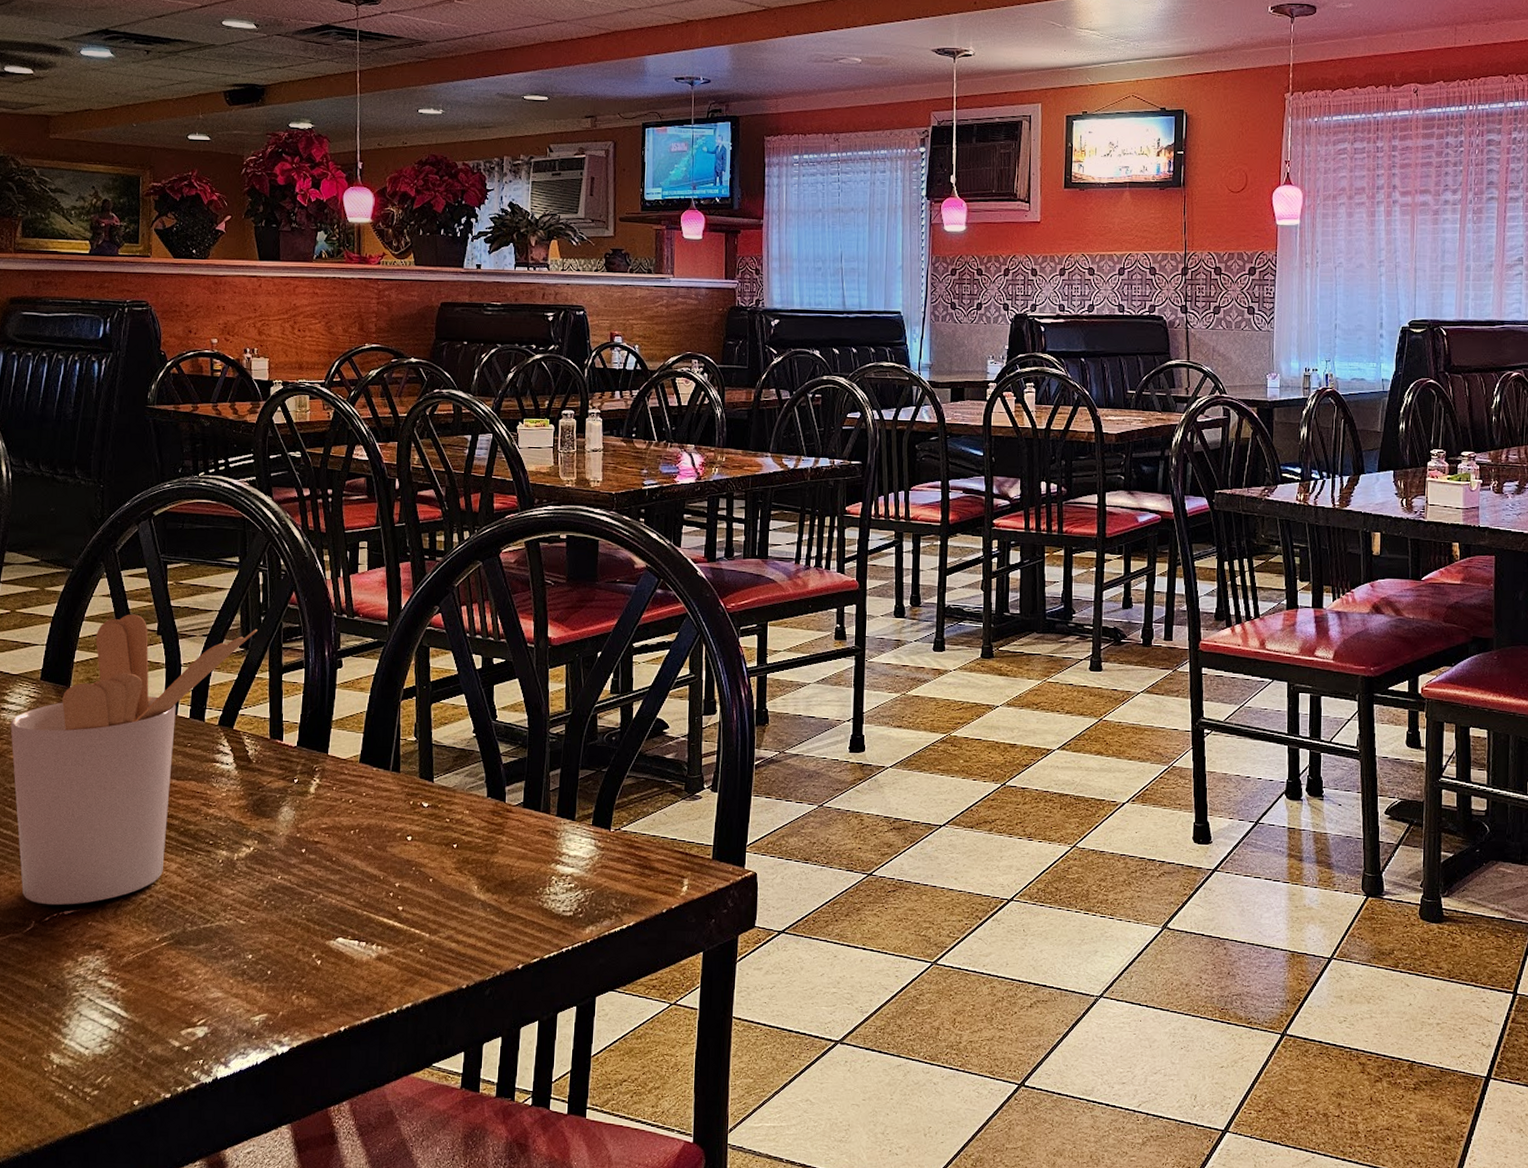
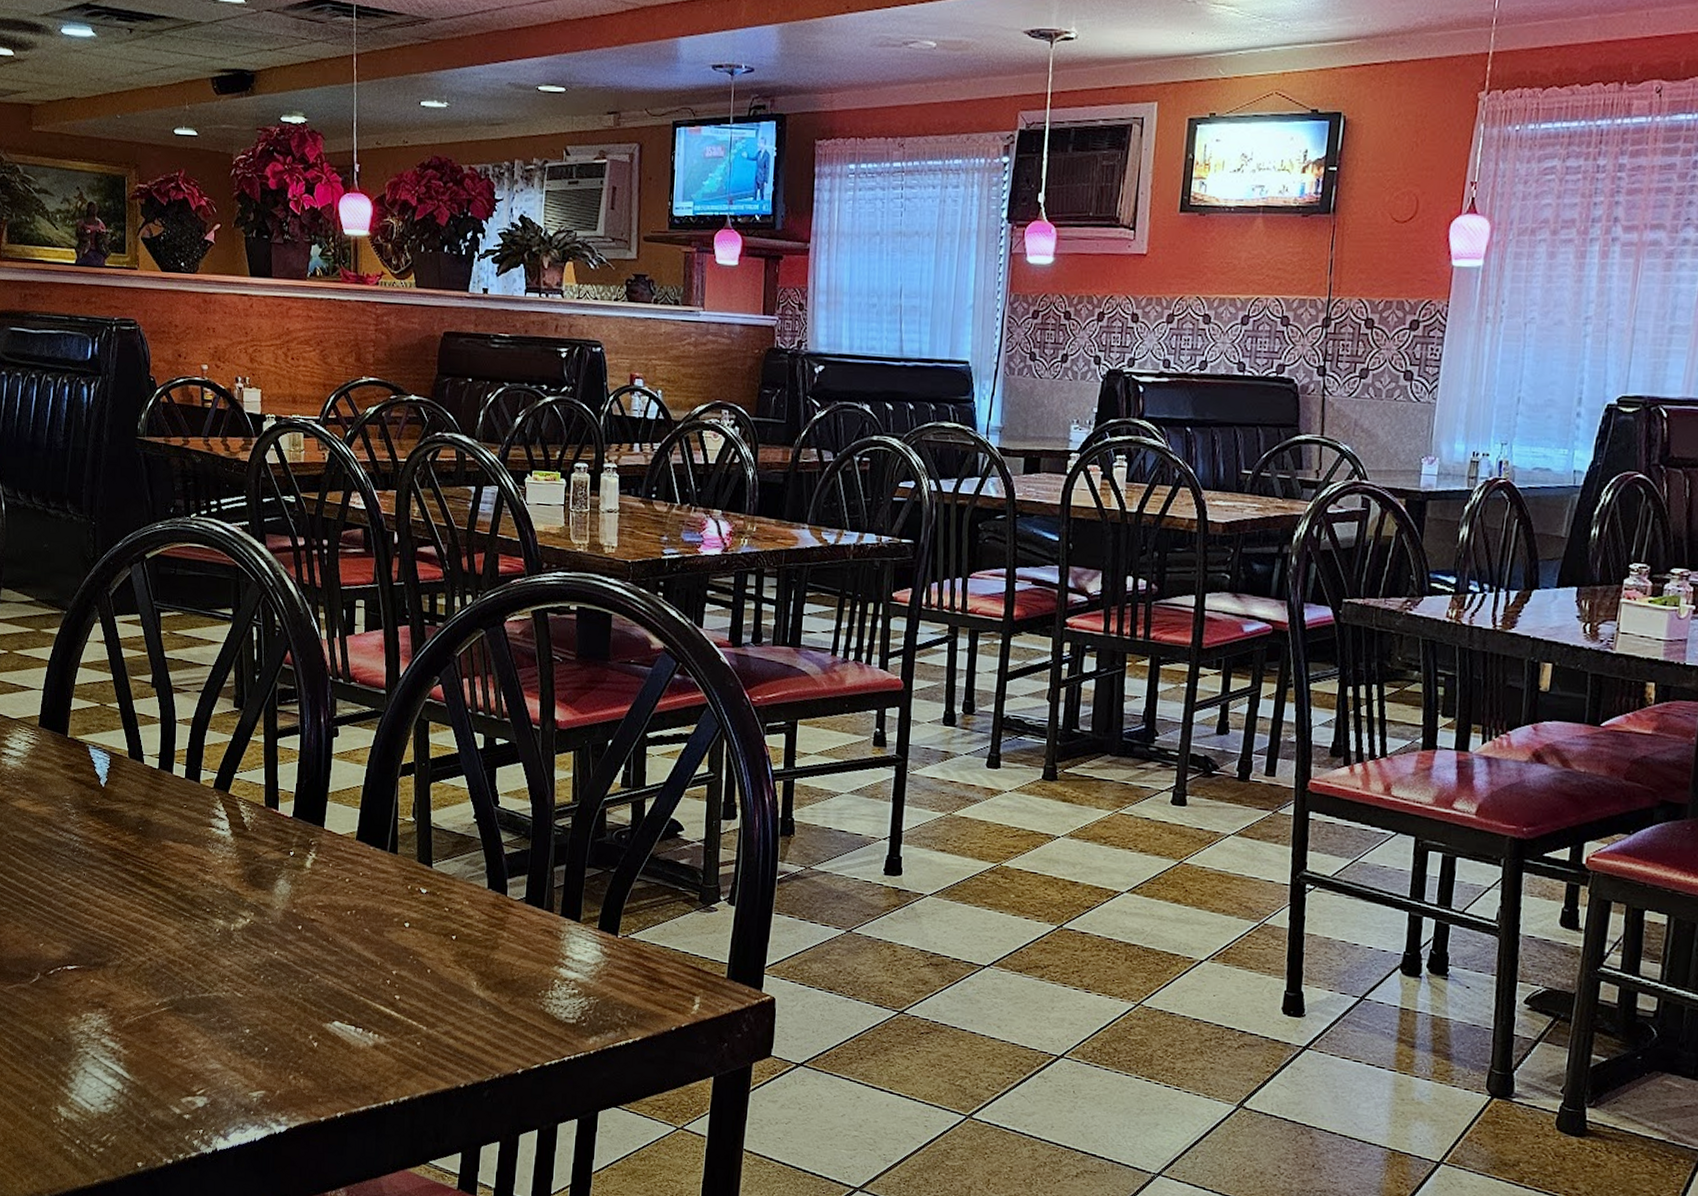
utensil holder: present [10,614,257,905] -> none [11,663,252,961]

